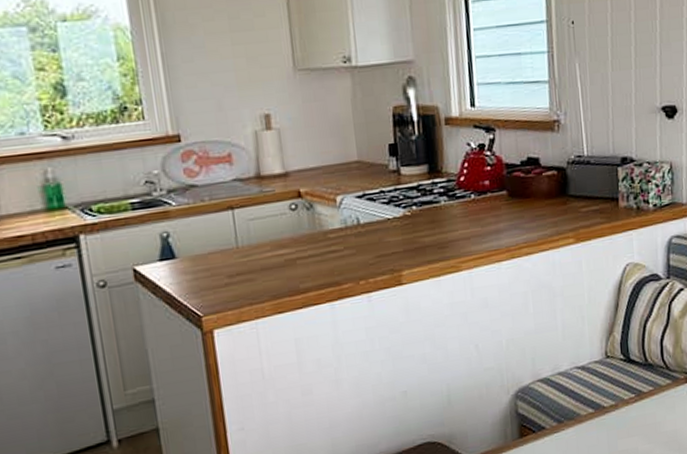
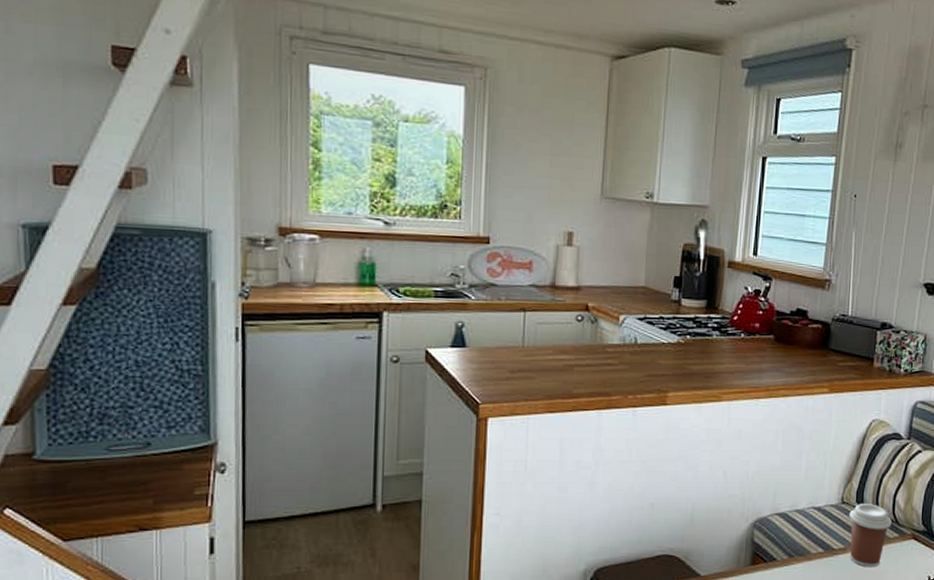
coffee cup: none [615,353,663,420] -> present [849,504,892,568]

